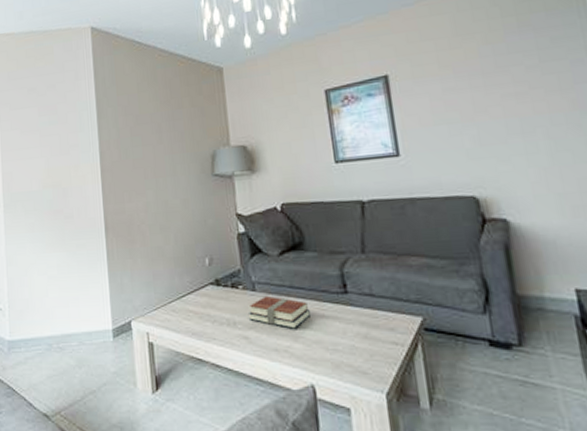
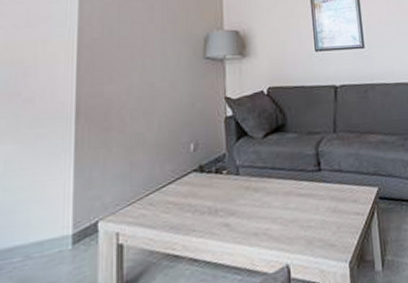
books: present [249,295,310,329] -> none [231,178,289,211]

